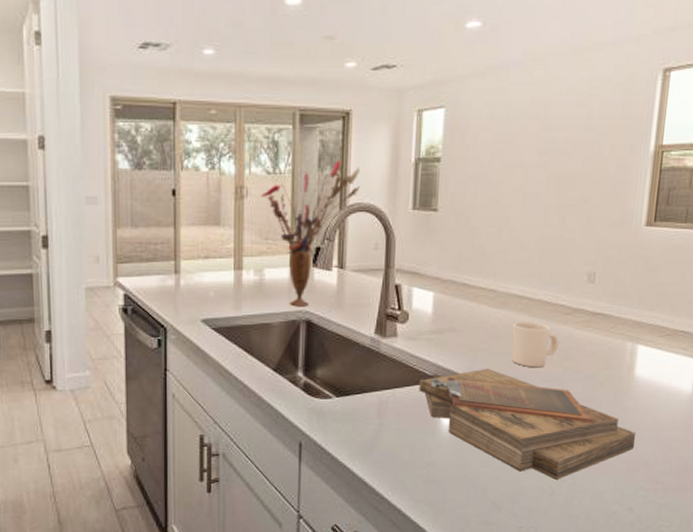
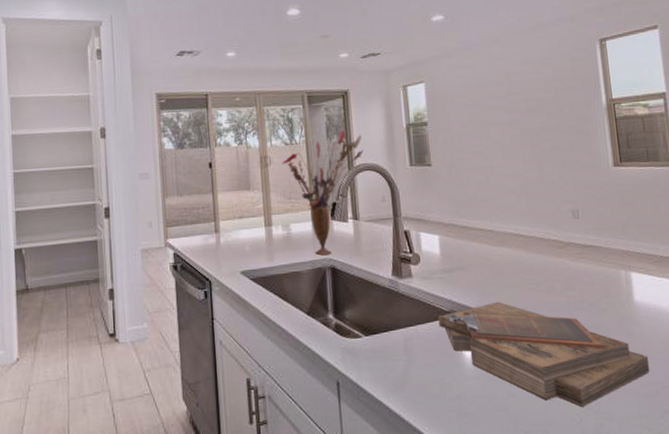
mug: present [511,322,559,368] -> none [513,256,559,299]

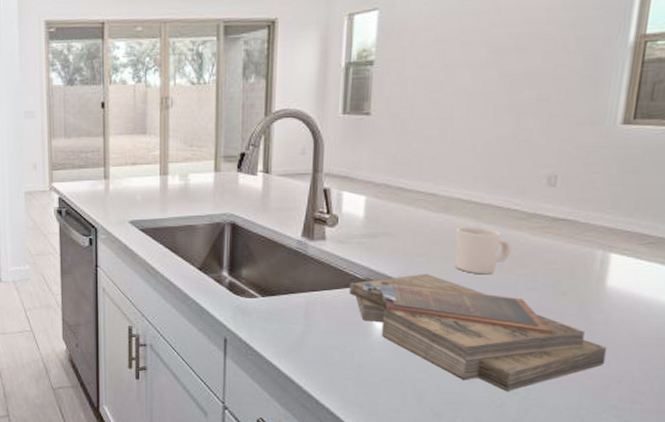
bouquet: present [282,130,364,256] -> none [186,69,287,210]
mug: none [513,256,559,299] -> present [454,227,511,275]

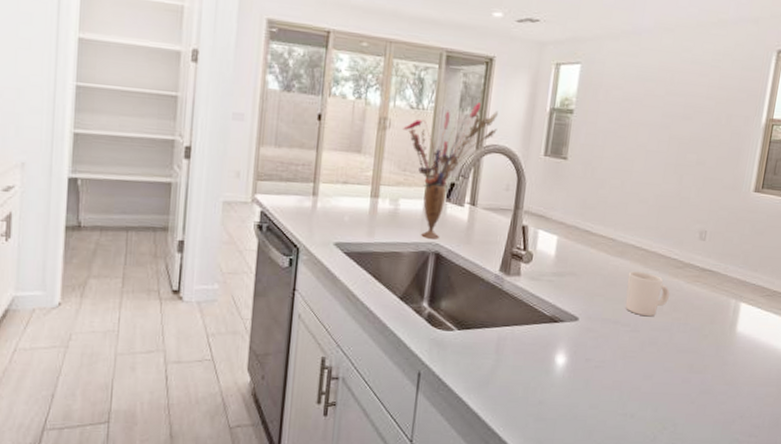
bouquet: none [186,69,287,210] -> present [403,102,498,239]
clipboard: present [349,273,608,391] -> none [536,313,735,426]

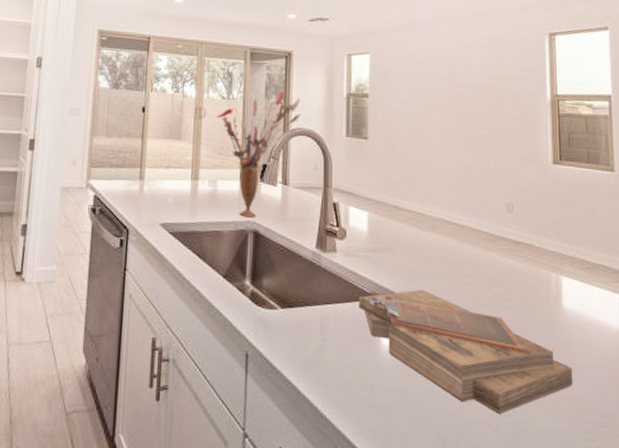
clipboard: none [536,313,735,426] -> present [358,289,573,414]
mug: present [625,271,670,317] -> none [442,245,486,293]

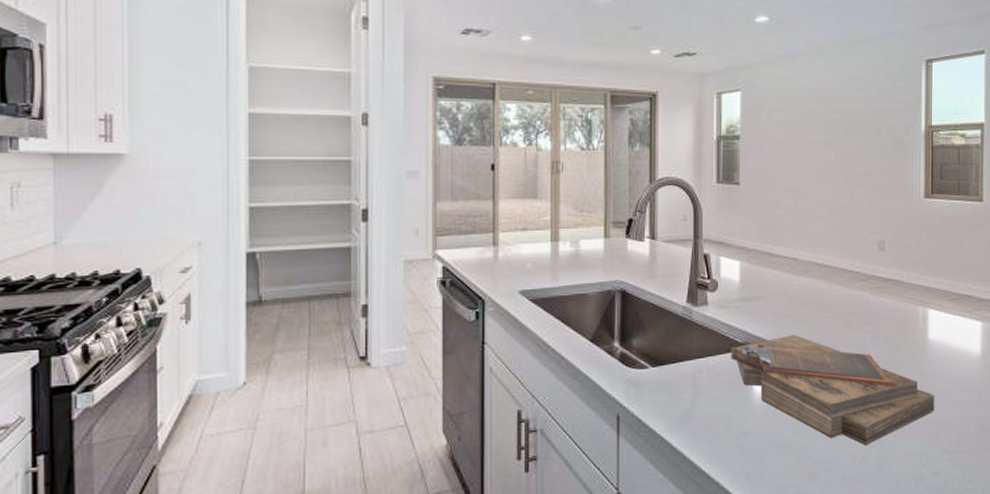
bouquet: present [217,91,301,218] -> none [576,138,668,277]

